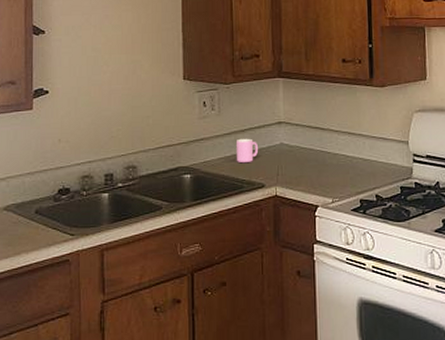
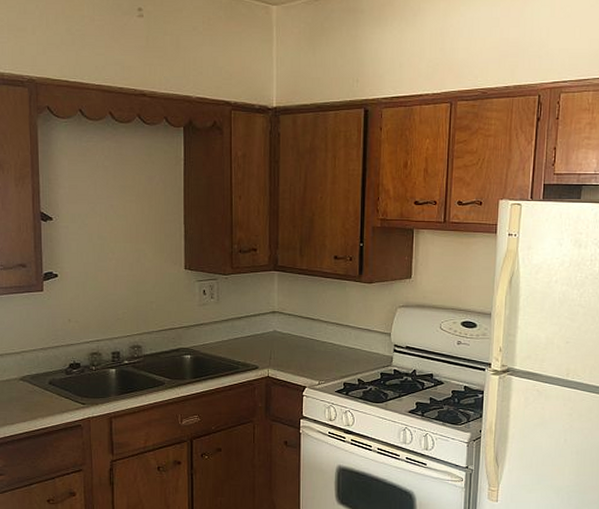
cup: present [237,138,259,162] -> none [234,325,254,346]

